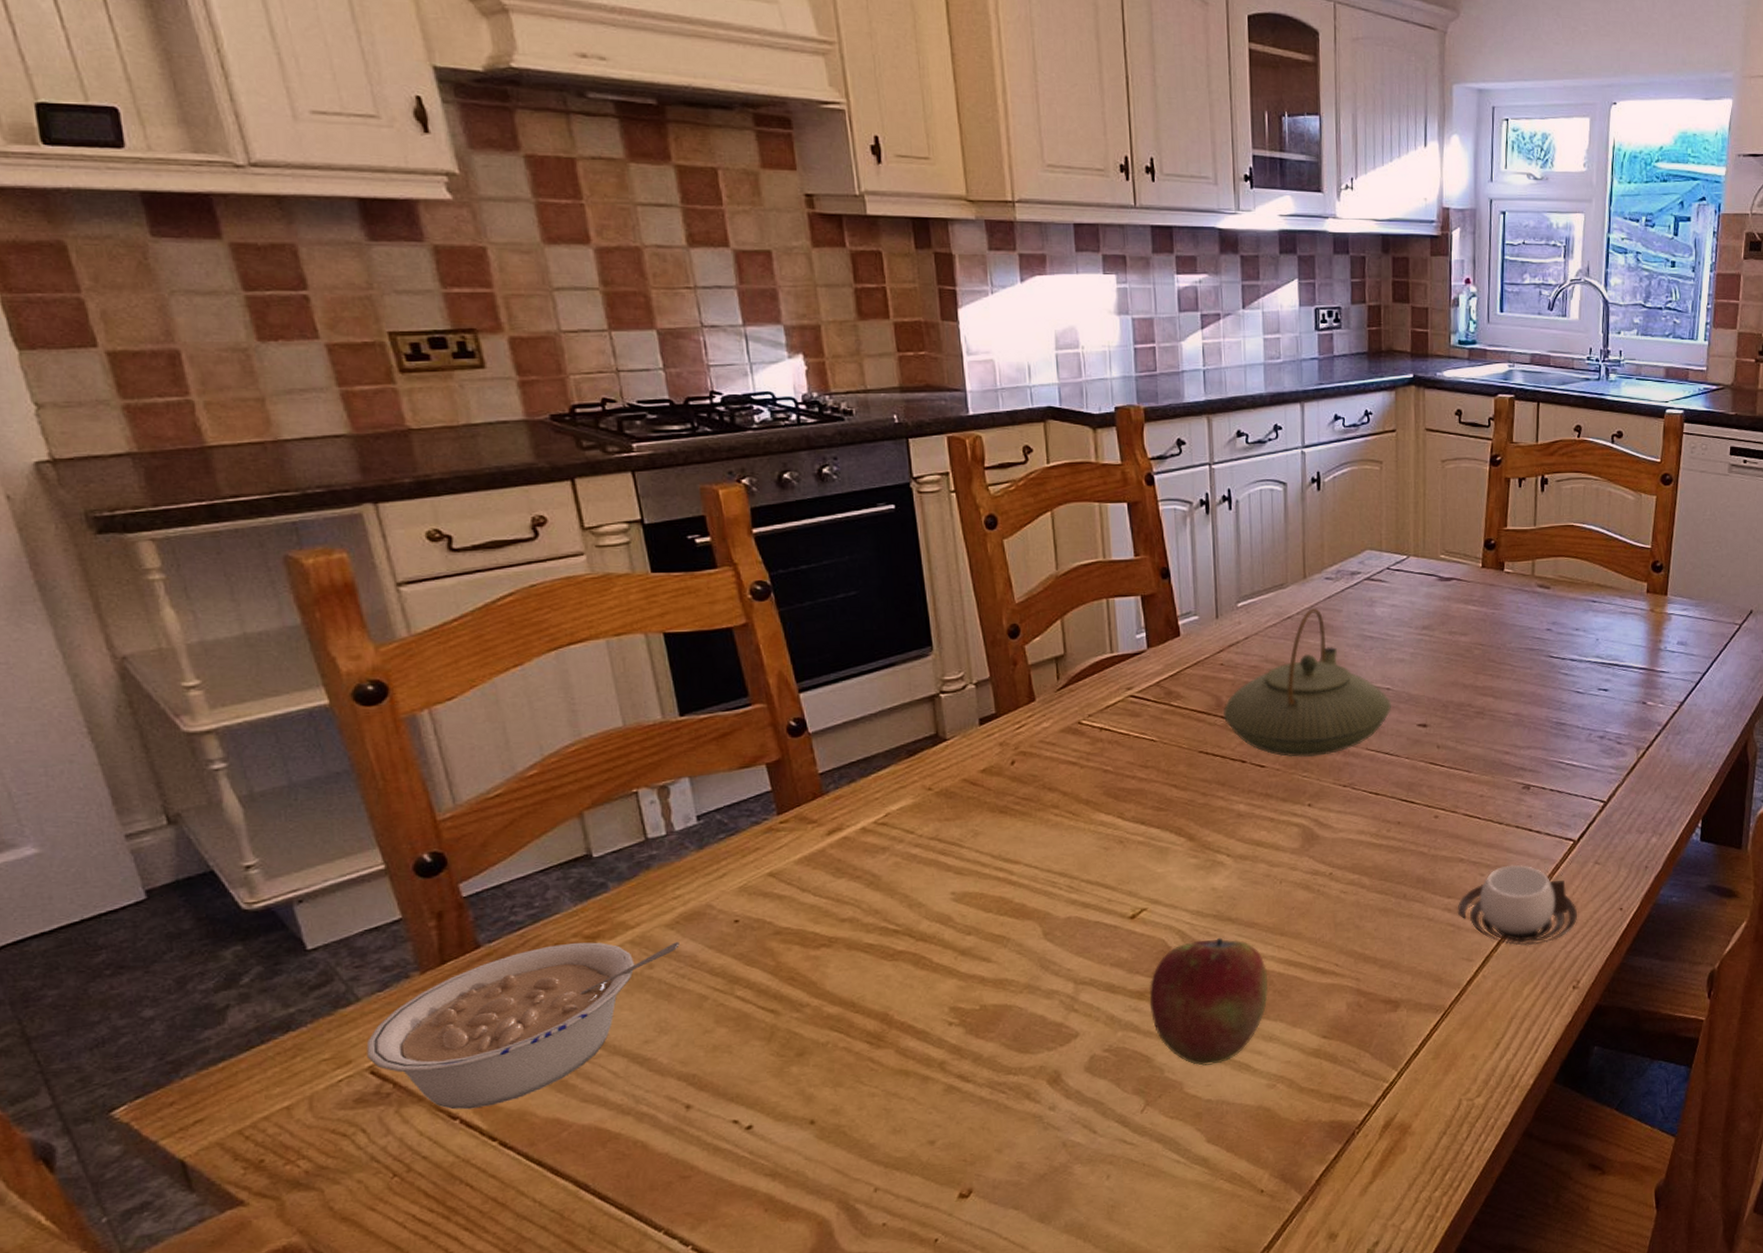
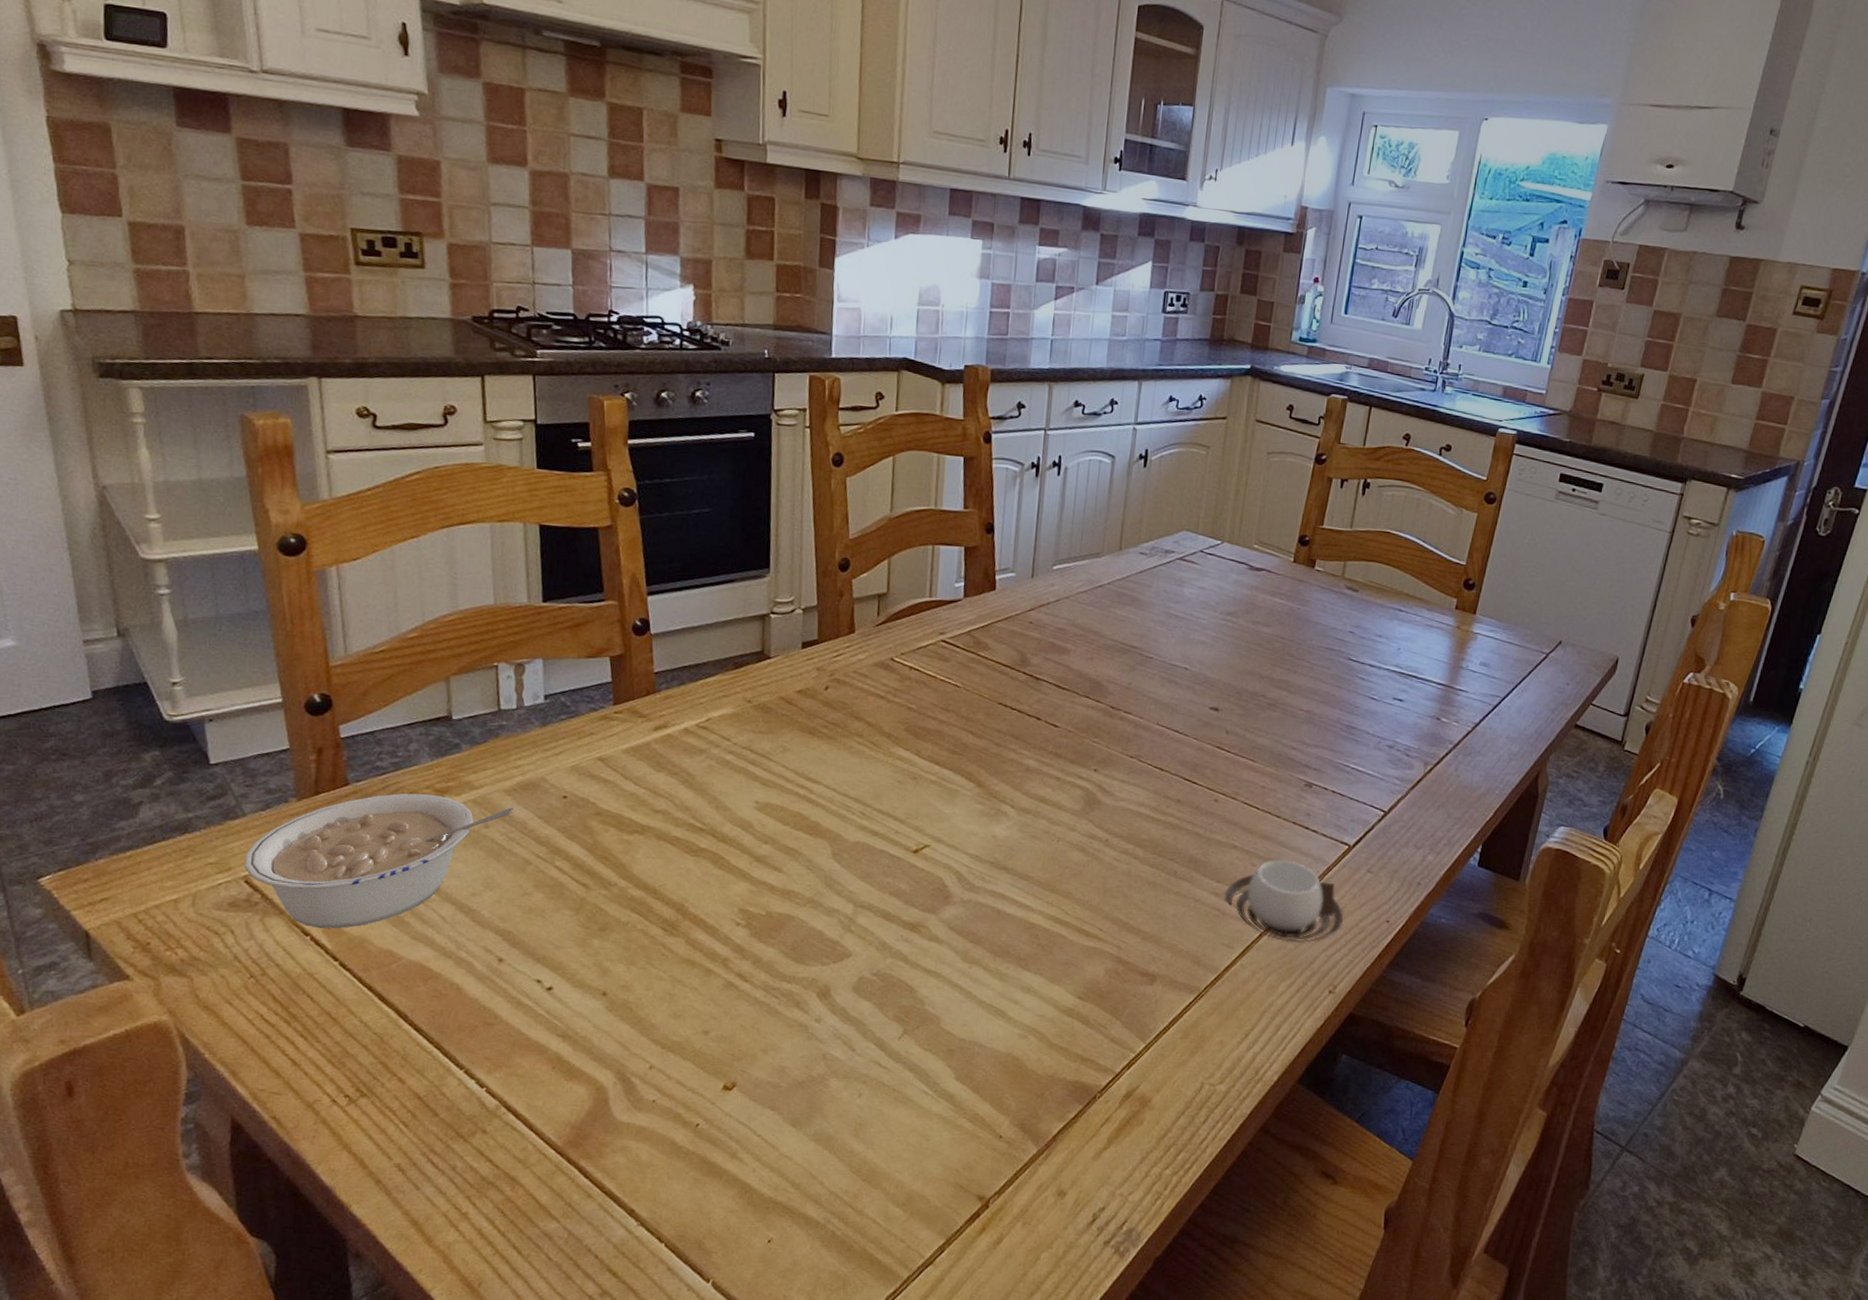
fruit: present [1149,937,1269,1066] -> none [920,884,1034,1006]
teapot: present [1223,607,1392,757] -> none [1025,579,1188,724]

